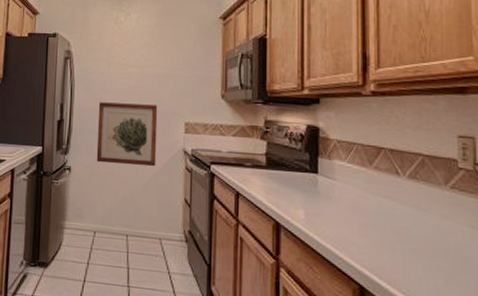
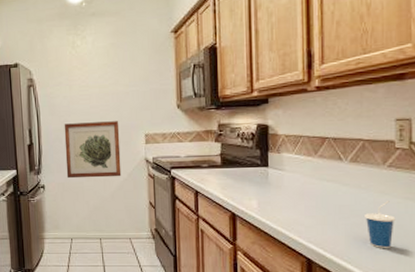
cup: none [425,227,461,284] -> present [365,201,396,248]

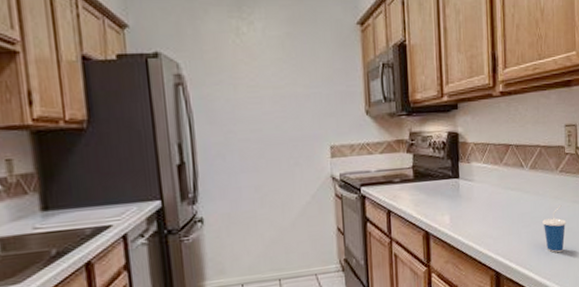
wall art: present [64,121,122,179] -> none [227,130,304,207]

